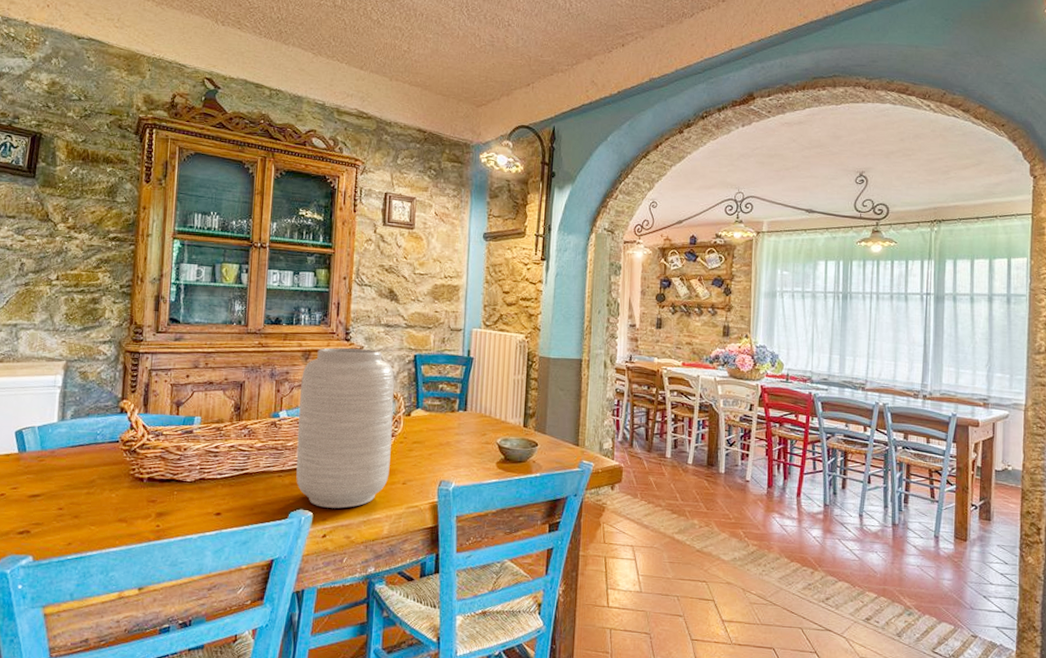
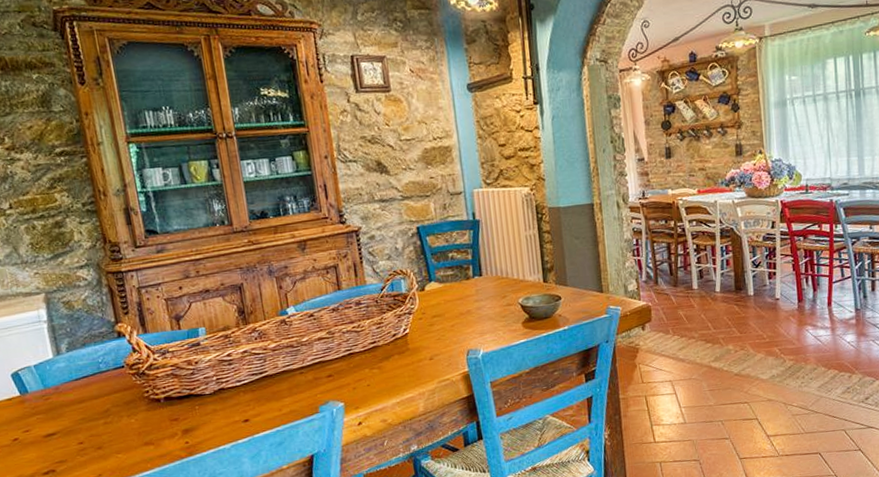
vase: present [296,348,395,509] -> none [302,228,414,397]

